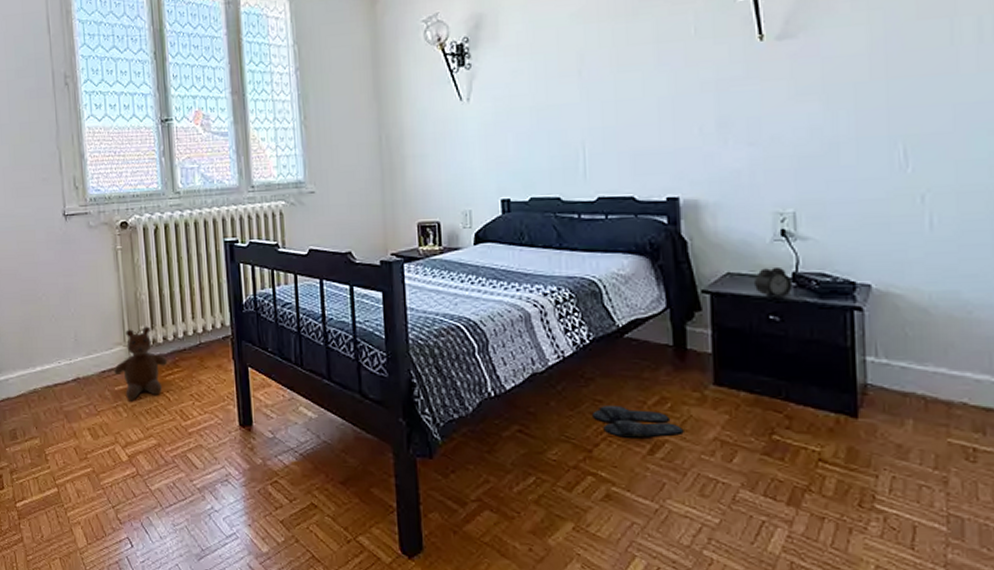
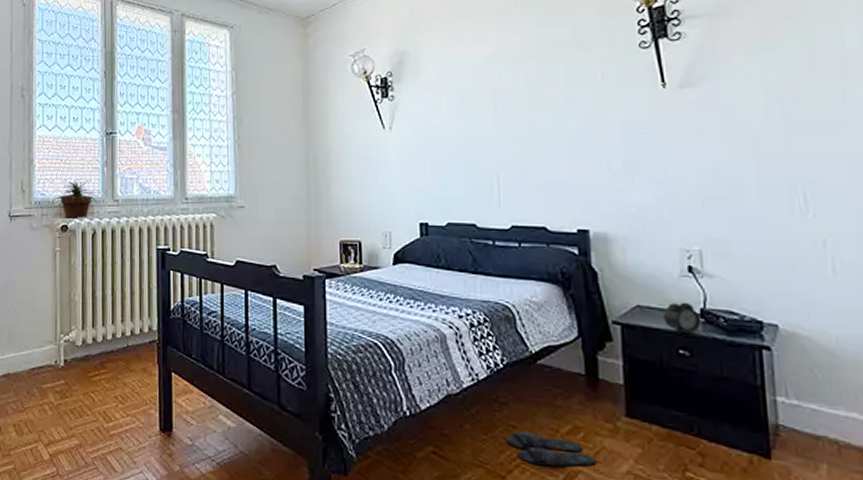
potted plant: none [109,173,160,214] -> present [52,180,101,218]
teddy bear: present [114,326,168,400] -> none [43,326,96,399]

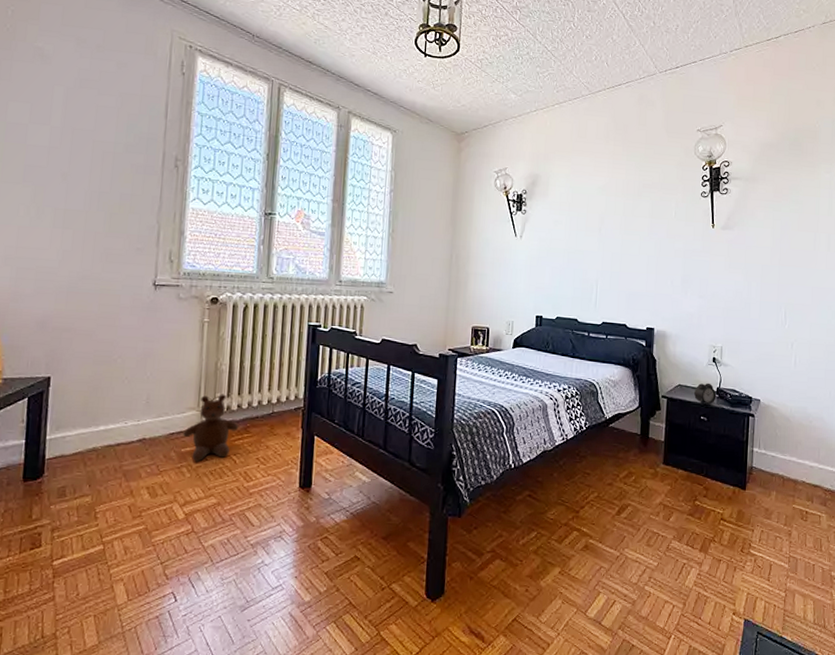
teddy bear: none [43,326,96,399] -> present [183,394,239,462]
potted plant: present [52,180,101,218] -> none [203,255,256,293]
slippers: present [506,432,597,468] -> none [582,477,641,503]

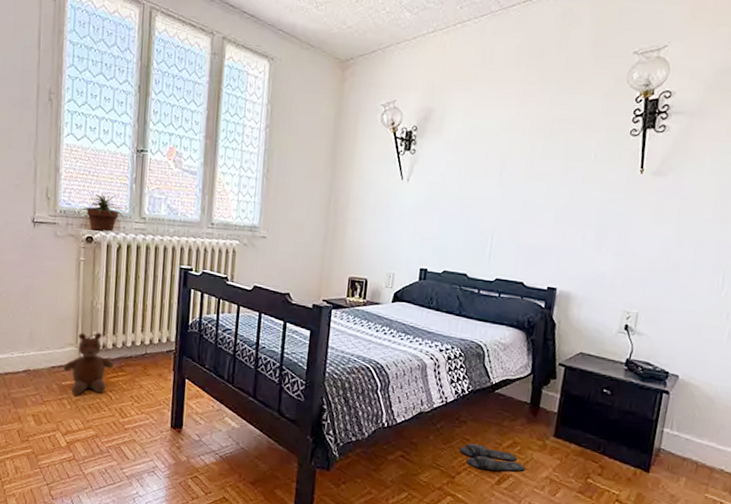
potted plant: none [203,255,256,293] -> present [78,194,128,232]
slippers: none [582,477,641,503] -> present [460,443,526,472]
alarm clock: present [694,383,717,405] -> none [597,352,626,377]

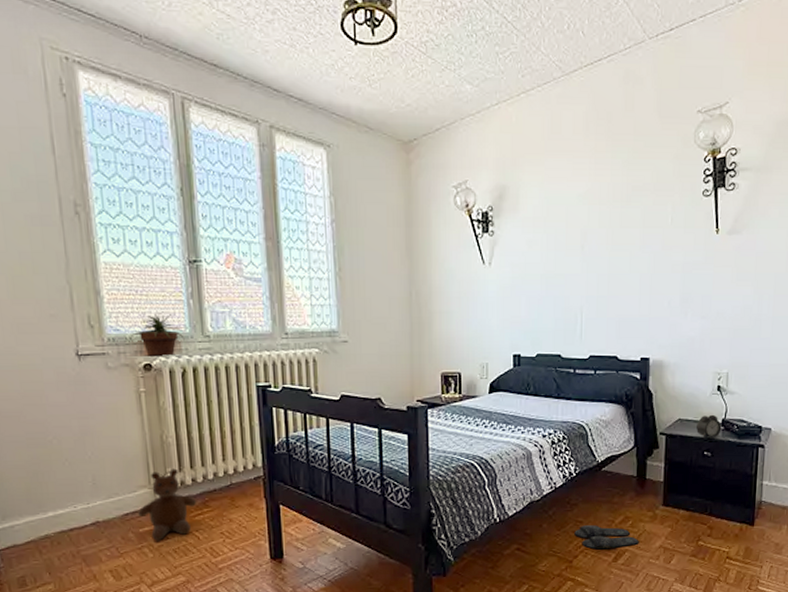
alarm clock: none [597,352,626,377] -> present [696,414,722,439]

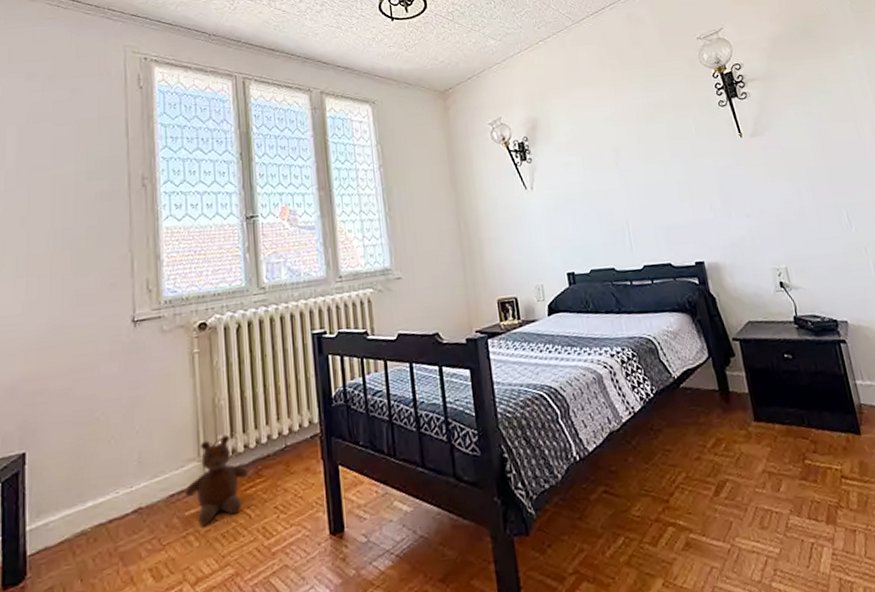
potted plant: present [130,314,188,356] -> none [186,270,244,315]
slippers: present [574,525,639,550] -> none [664,452,739,483]
alarm clock: present [696,414,722,439] -> none [768,312,796,340]

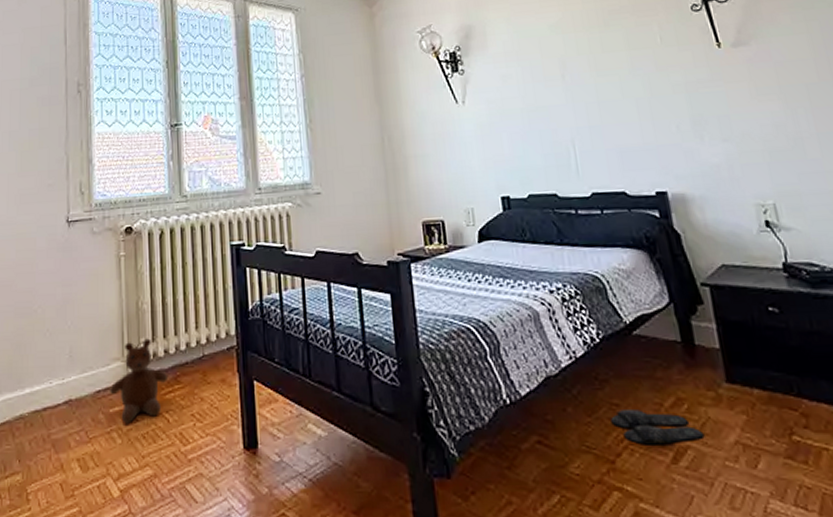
slippers: none [664,452,739,483] -> present [610,409,705,445]

